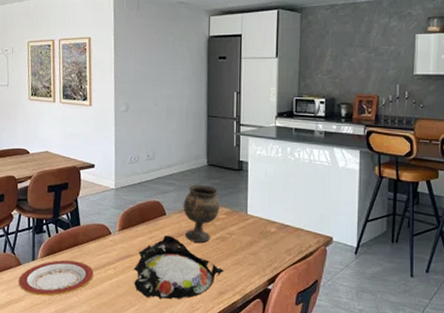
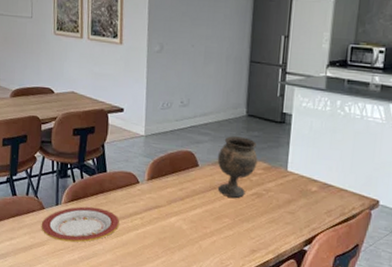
plate: present [133,235,225,299] -> none [161,188,258,254]

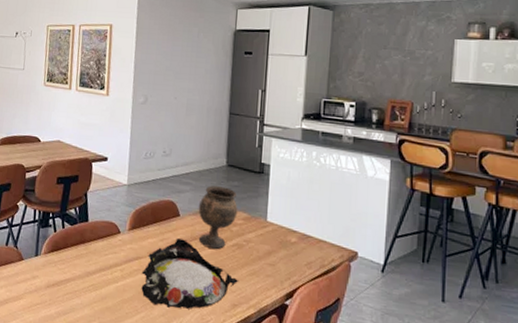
plate: present [41,206,119,243] -> none [18,257,99,296]
plate: none [161,188,258,254] -> present [141,238,239,309]

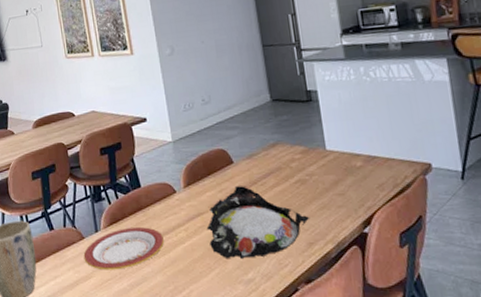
plate: none [18,257,99,296] -> present [83,226,164,270]
goblet: present [198,185,238,249] -> none [250,123,294,190]

